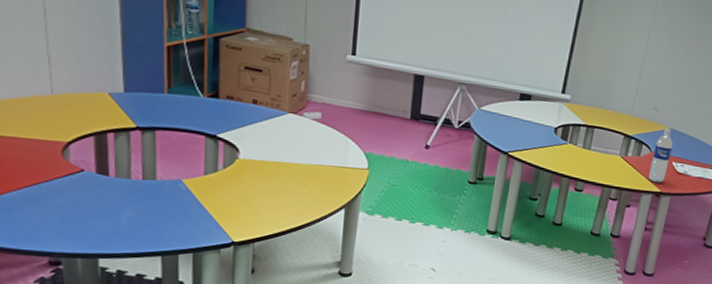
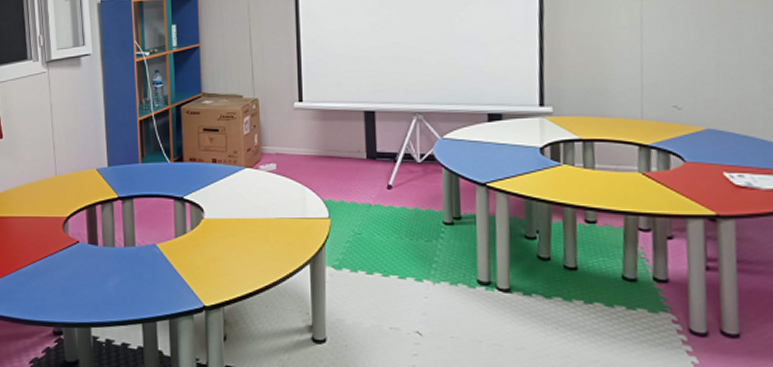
water bottle: present [648,128,673,183] -> none [689,129,718,203]

